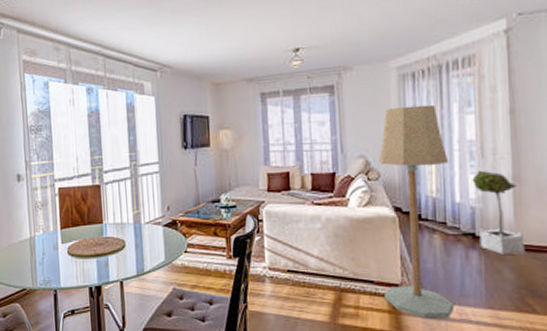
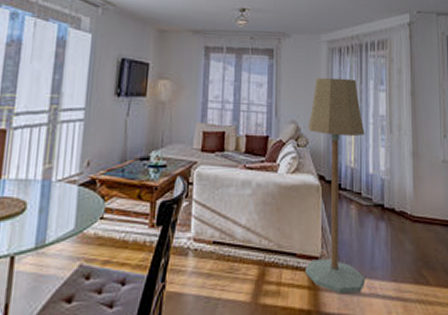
potted tree: present [472,170,525,254] -> none [382,144,421,226]

